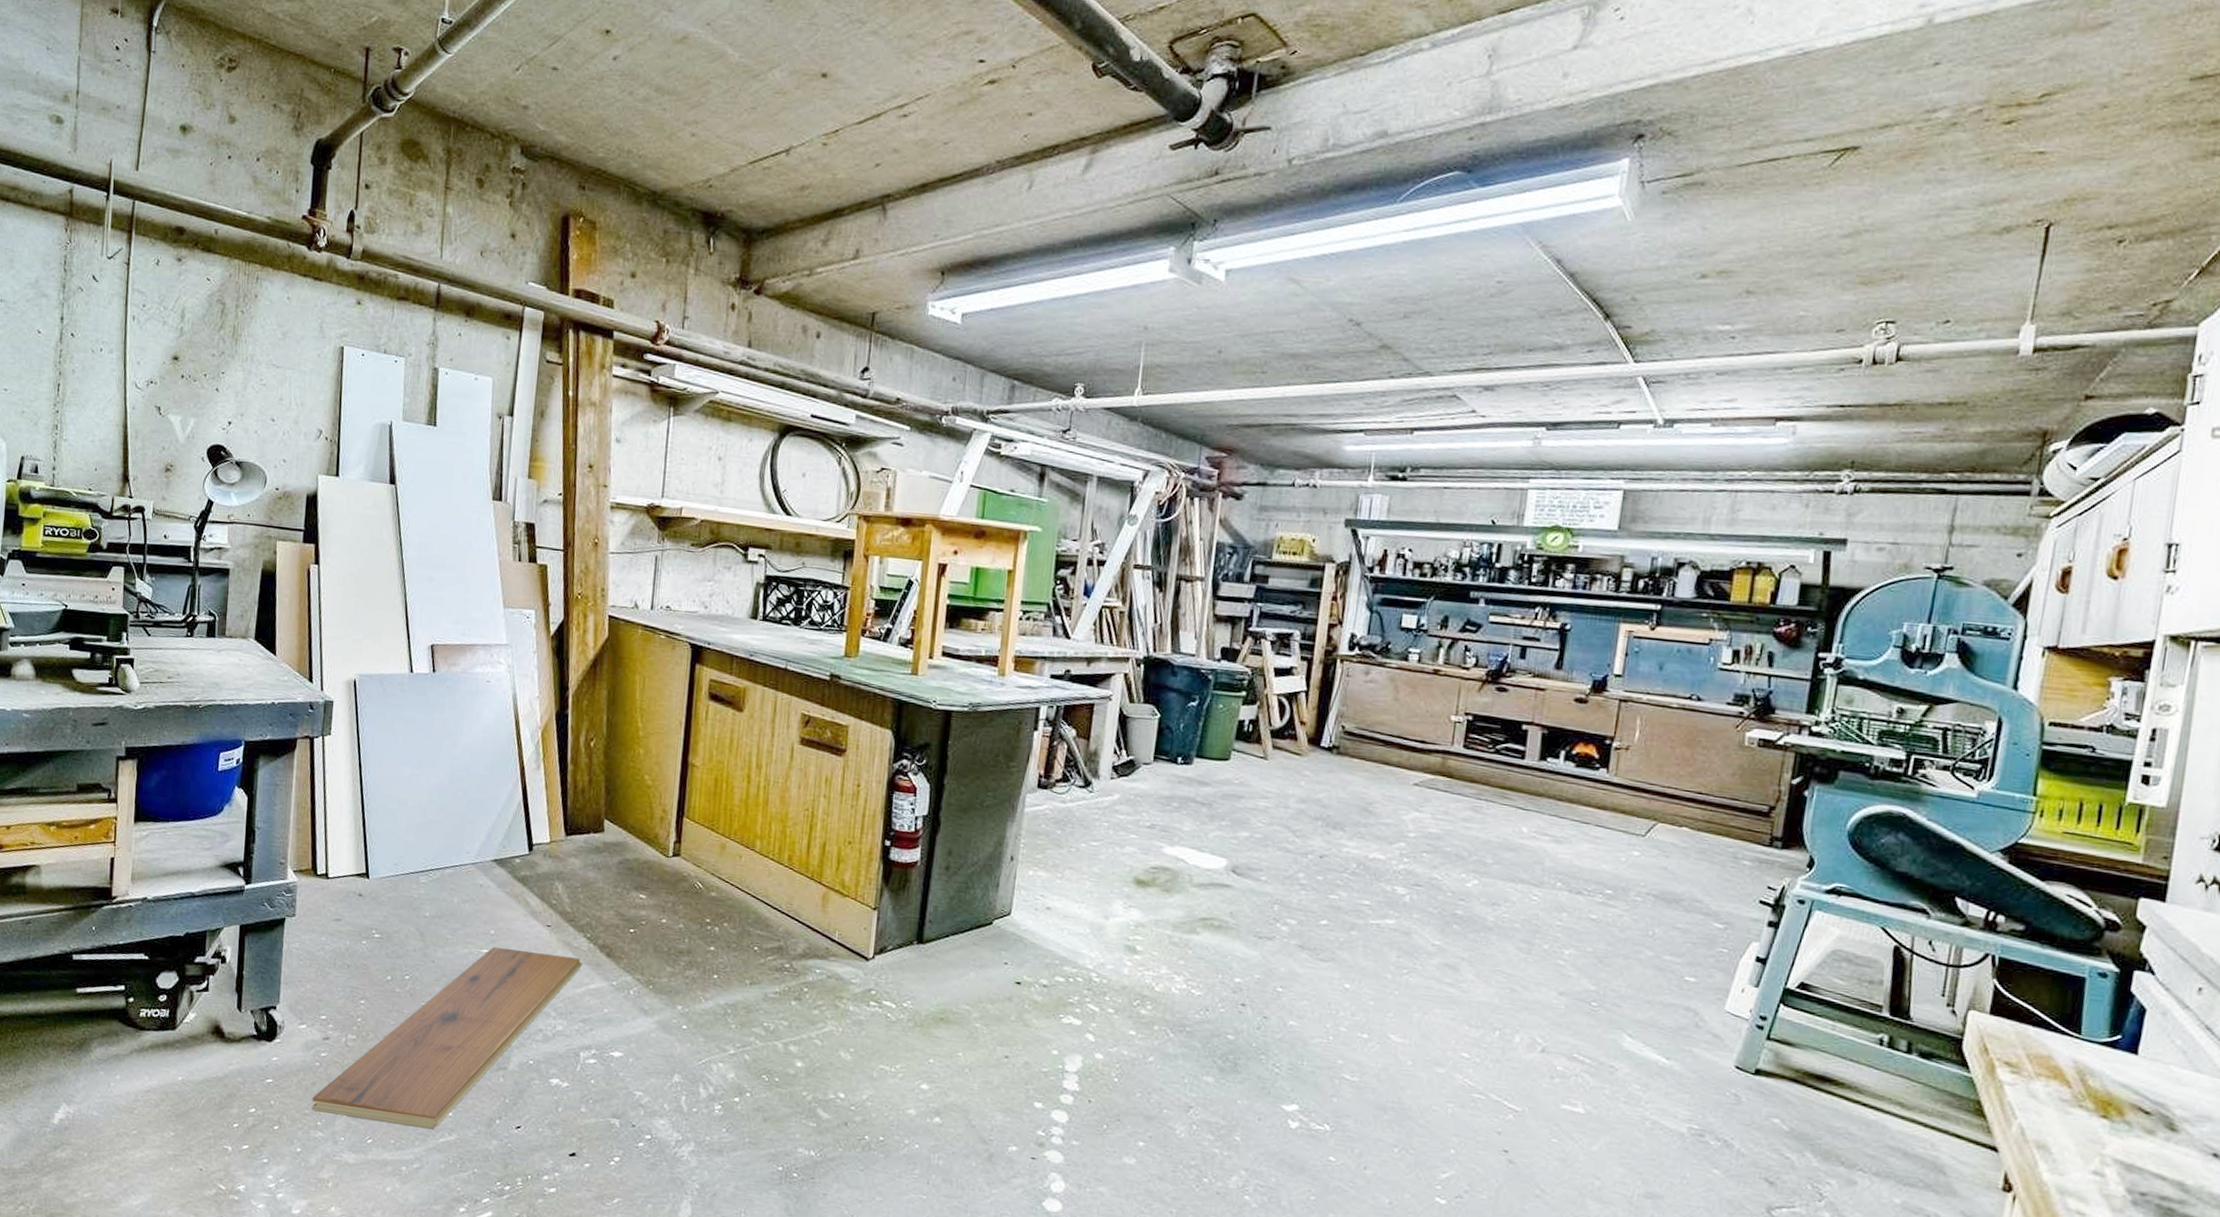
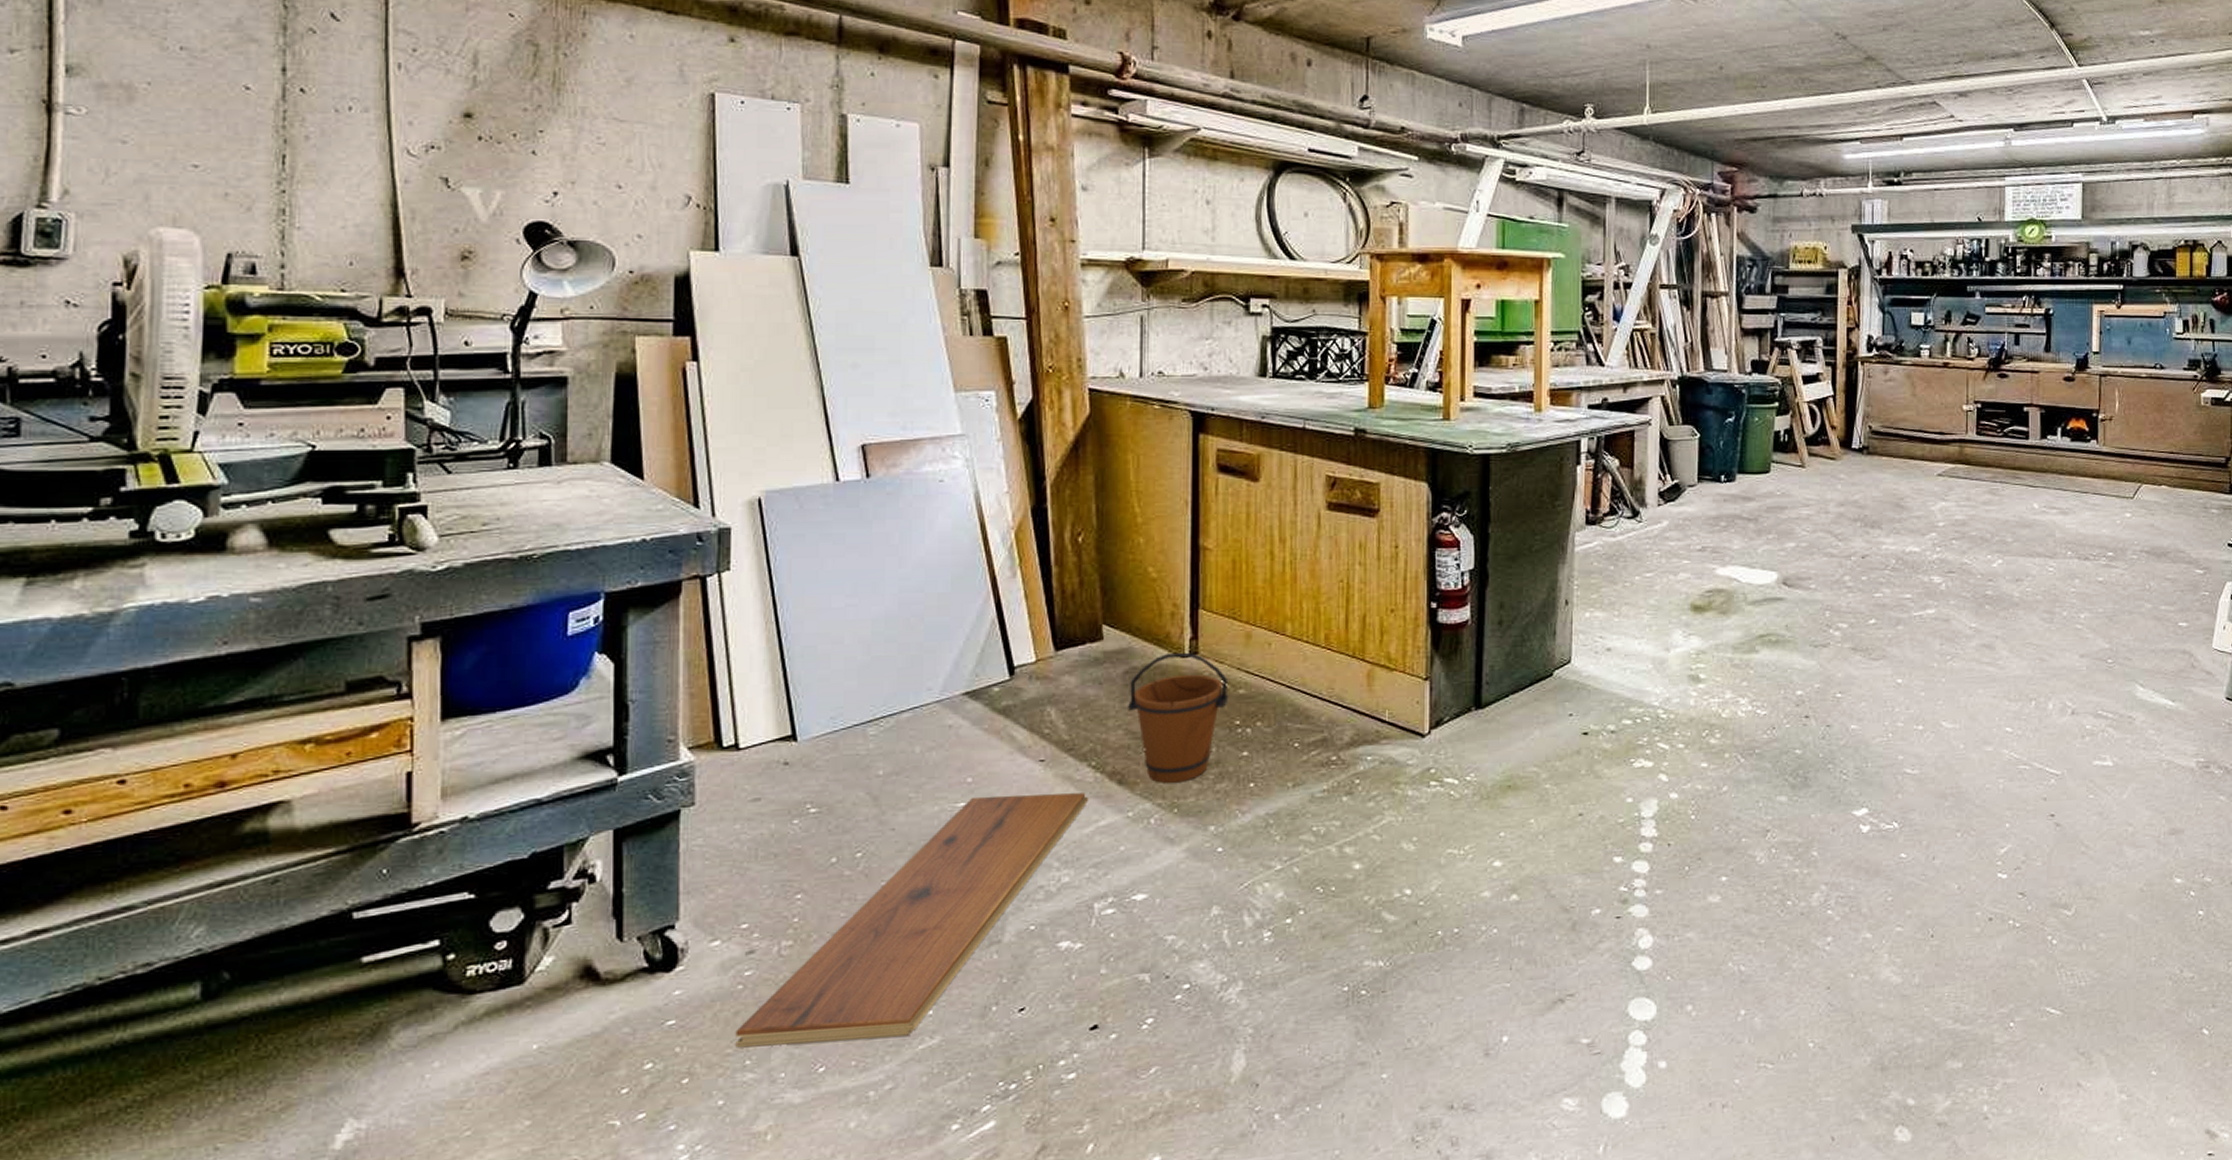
bucket: none [619,851,703,964] -> present [1128,652,1229,783]

